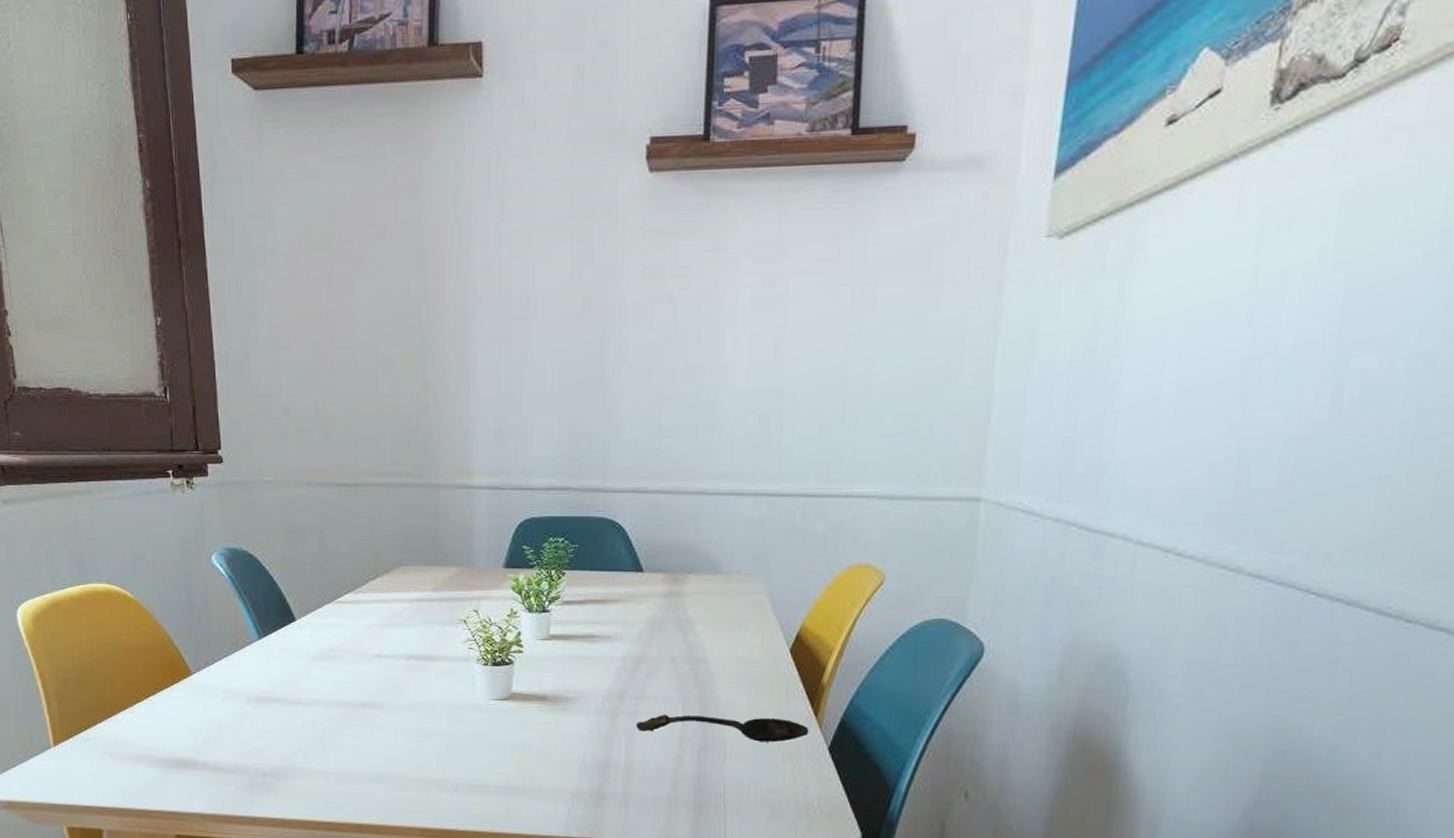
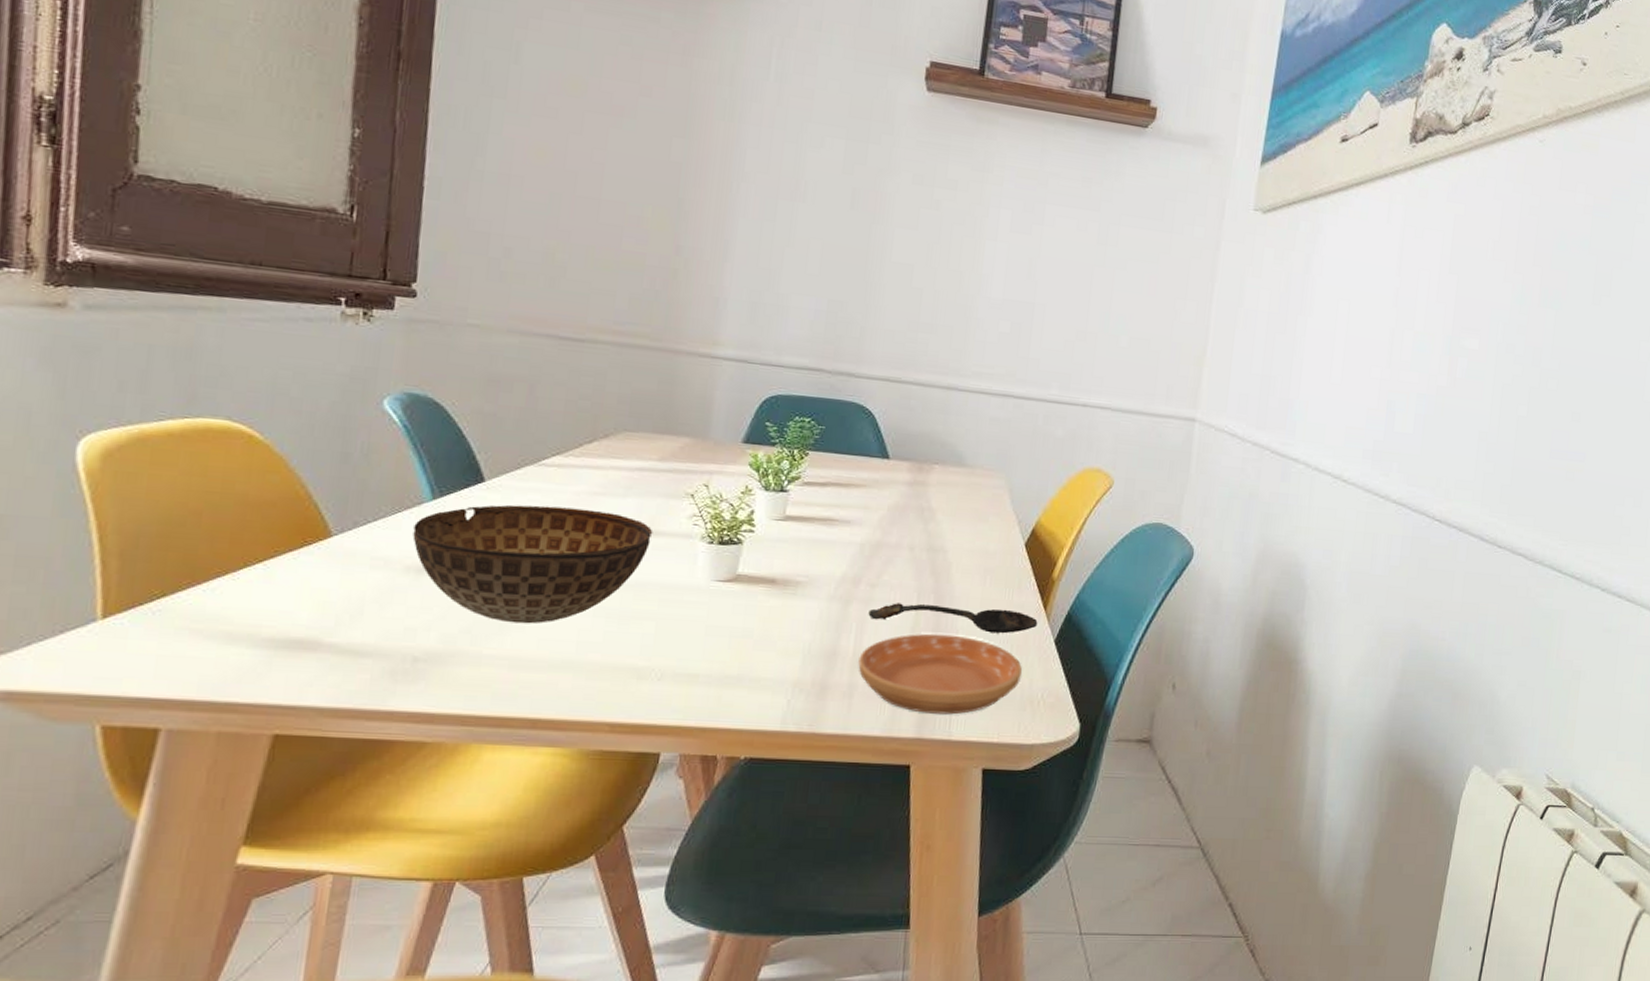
bowl: none [248,639,435,743] -> present [412,504,653,624]
saucer: none [631,744,796,823] -> present [858,633,1023,715]

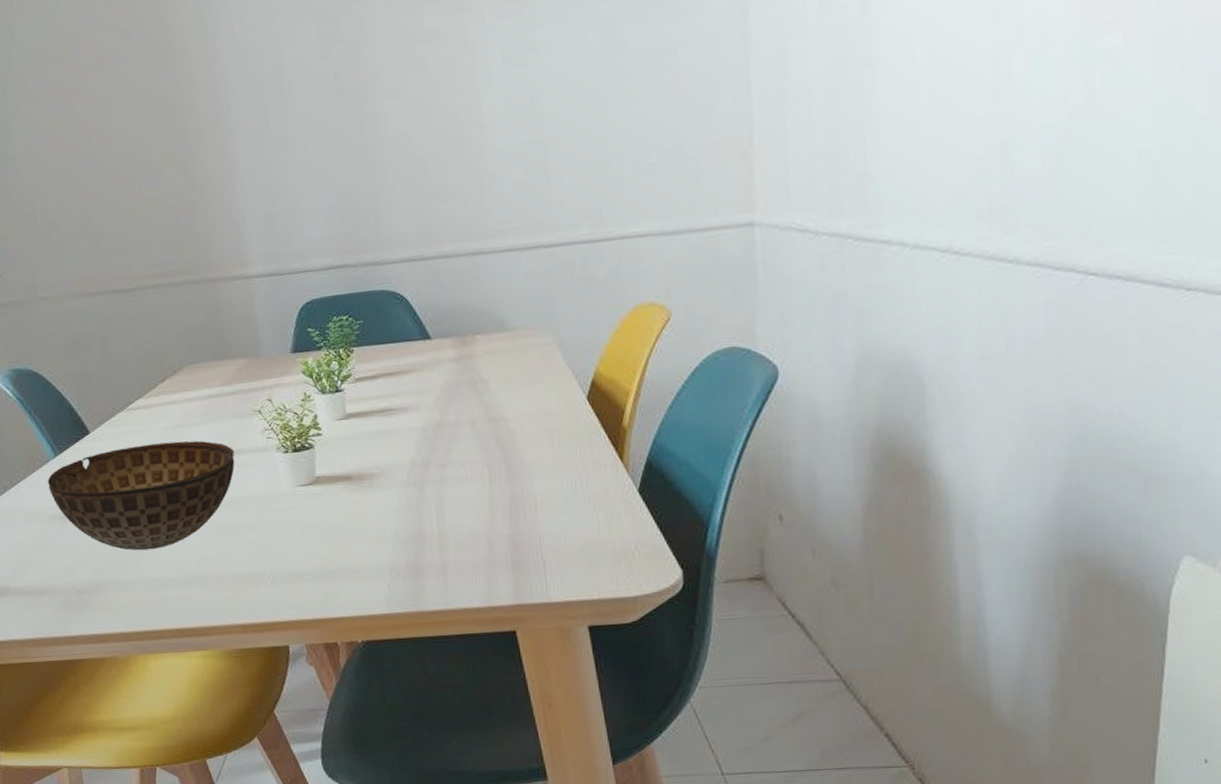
saucer: present [858,633,1023,715] -> none [444,500,611,580]
spoon: present [868,603,1038,634] -> none [444,467,617,498]

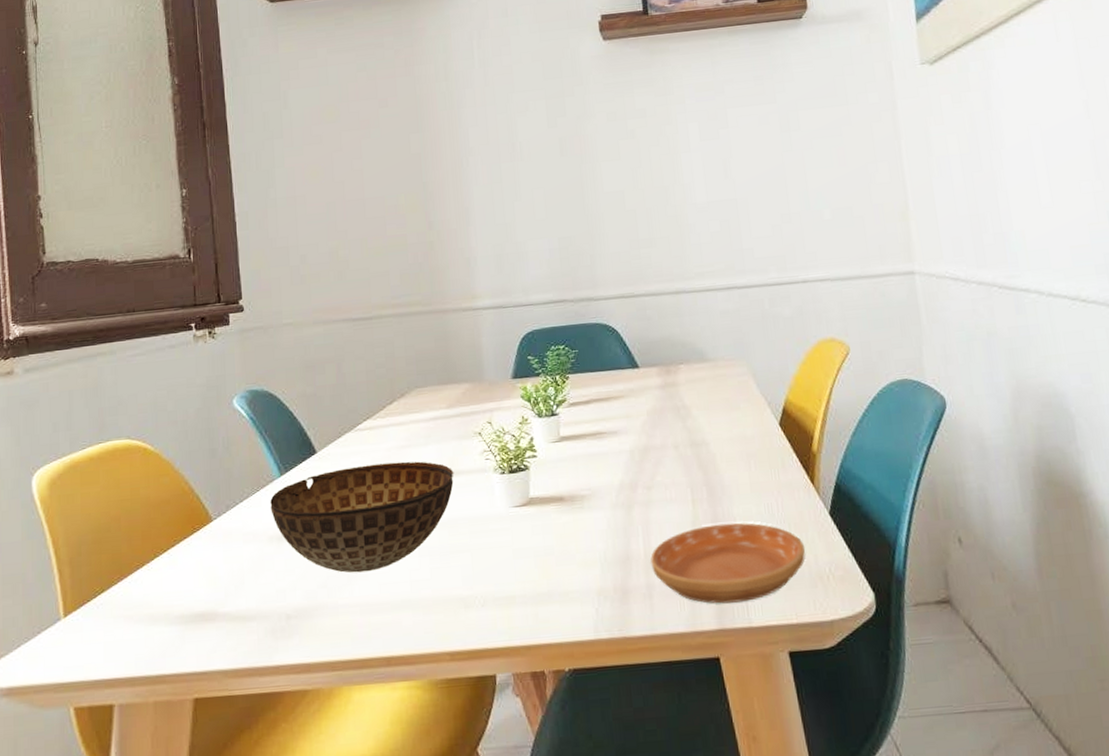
saucer: none [444,500,611,580] -> present [650,523,806,604]

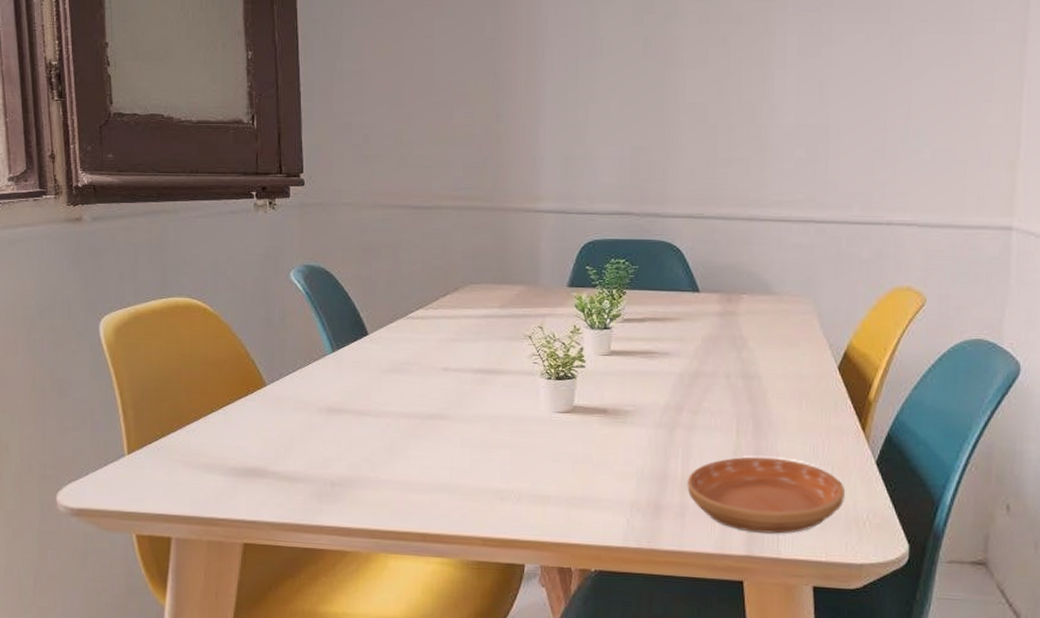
bowl: present [270,461,454,573] -> none [321,352,501,454]

